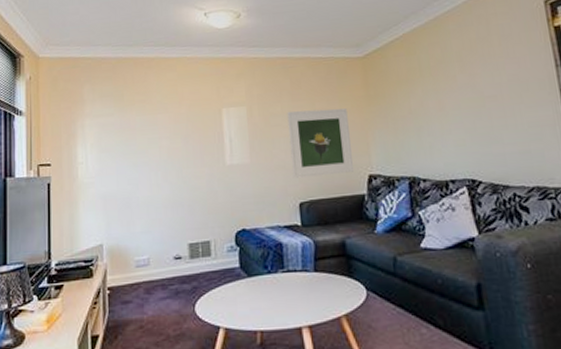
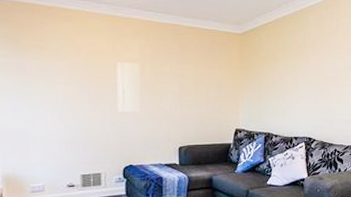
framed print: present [287,108,355,178] -> none [174,71,225,127]

